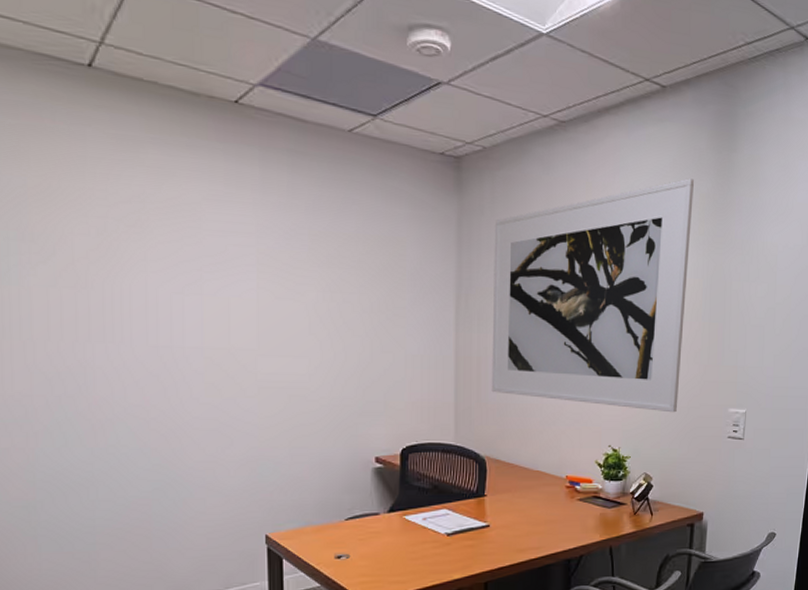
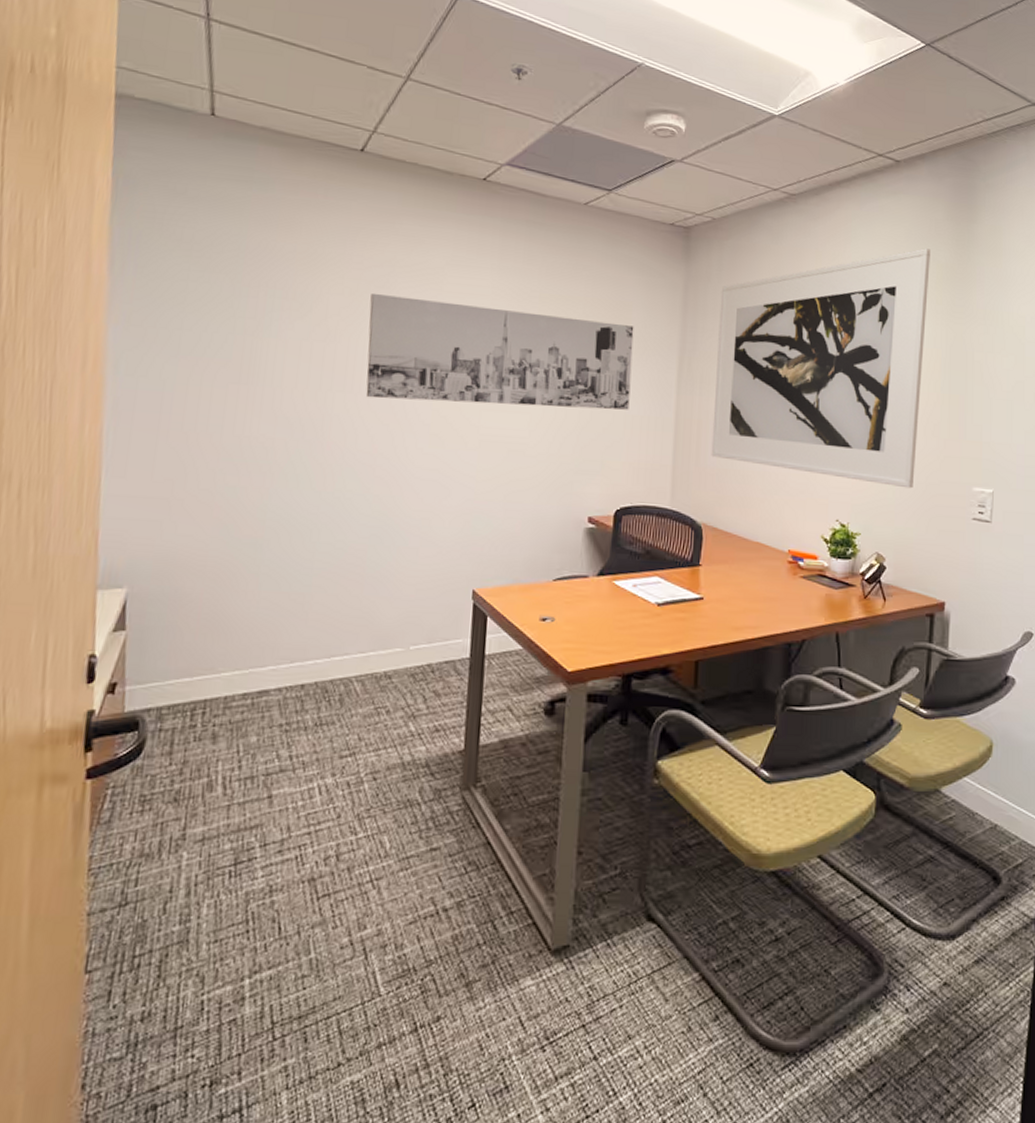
wall art: none [121,232,409,350] -> present [366,292,634,410]

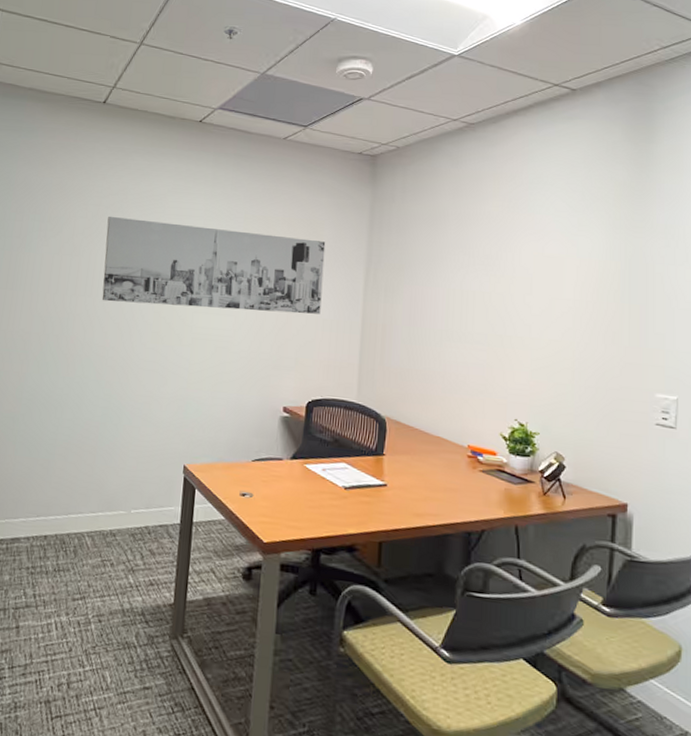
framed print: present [711,248,930,489] -> none [394,168,608,393]

